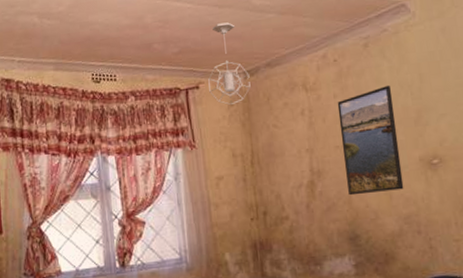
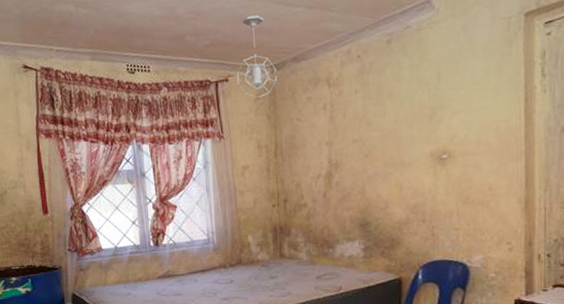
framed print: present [337,85,404,196] -> none [357,82,414,186]

